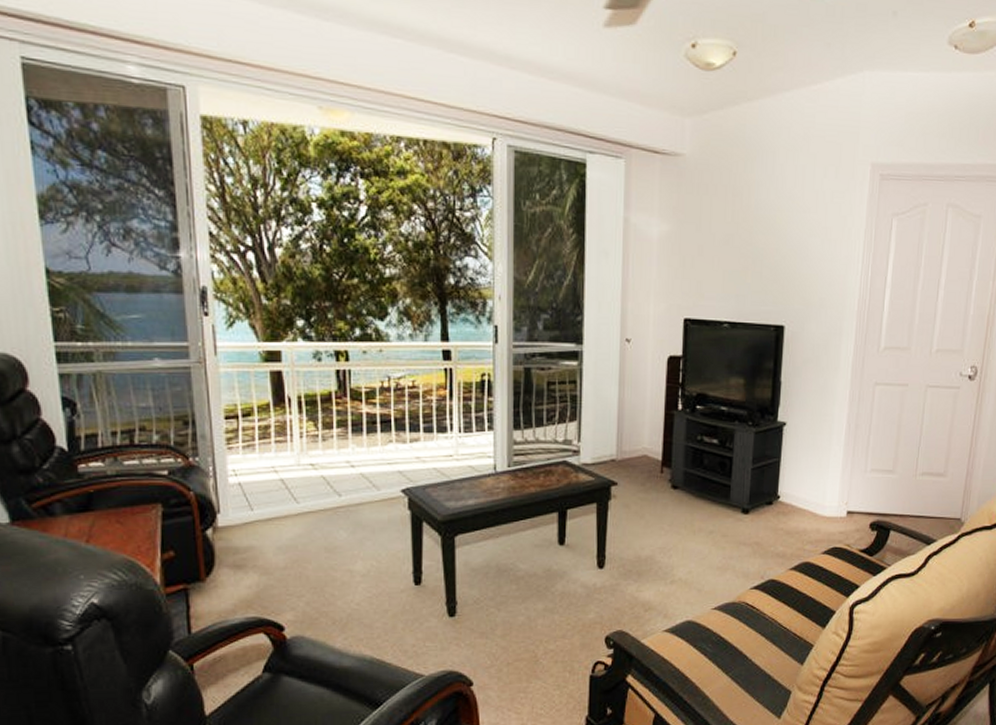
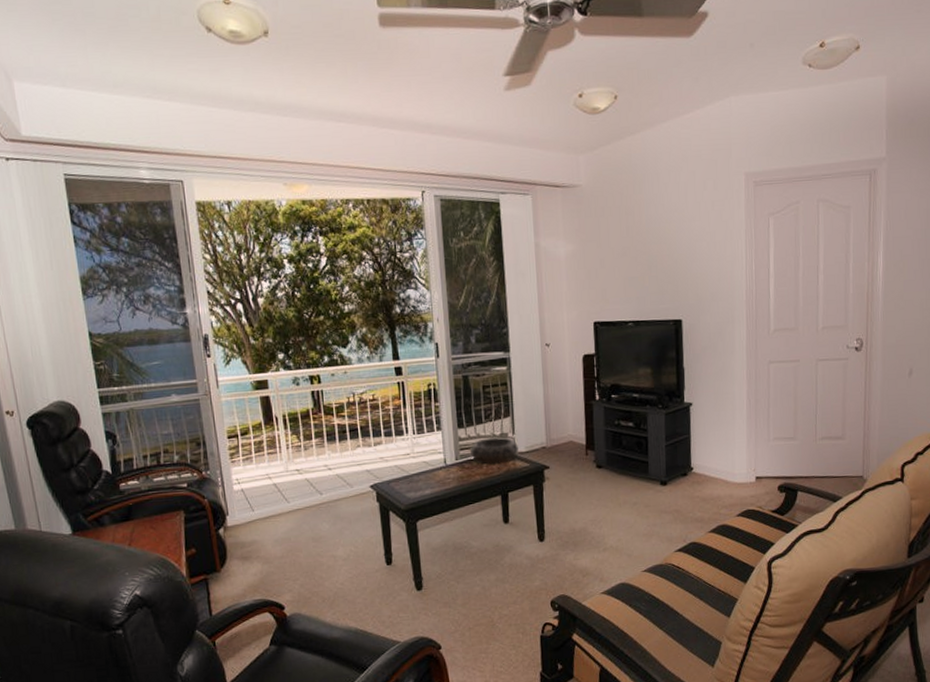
decorative bowl: none [525,444,583,475] -> present [469,437,519,464]

